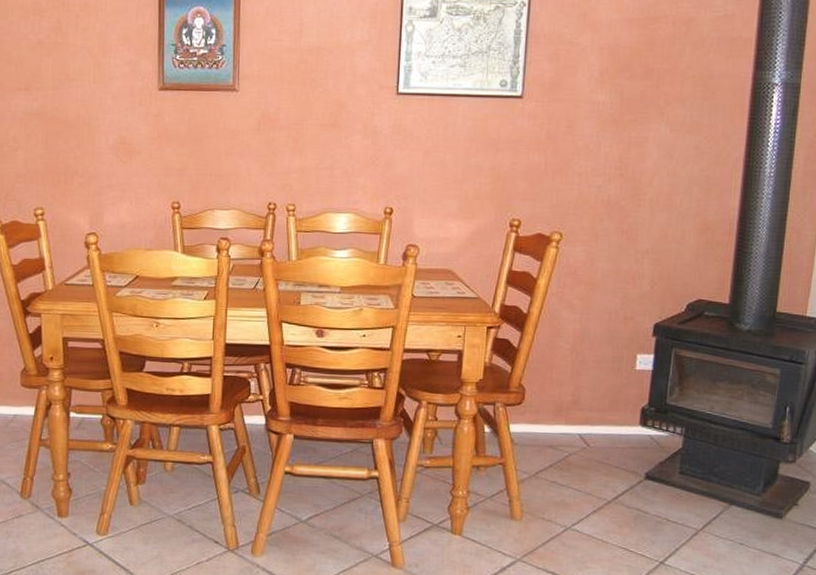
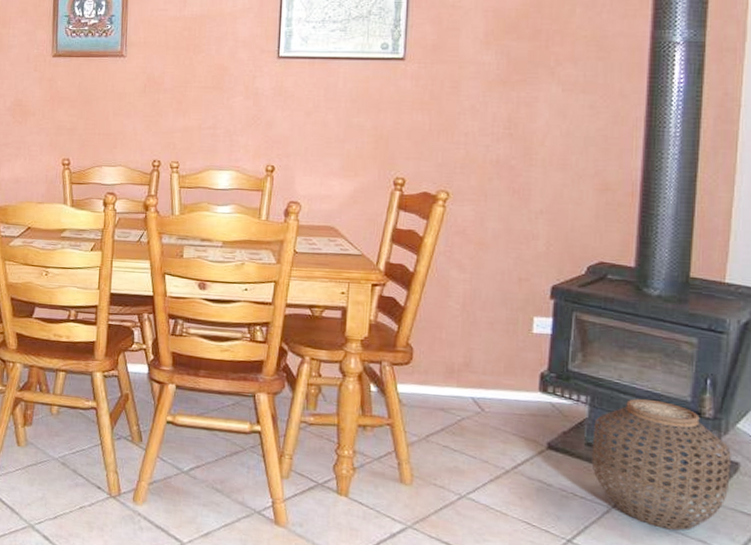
woven basket: none [684,427,804,547] -> present [591,399,731,531]

